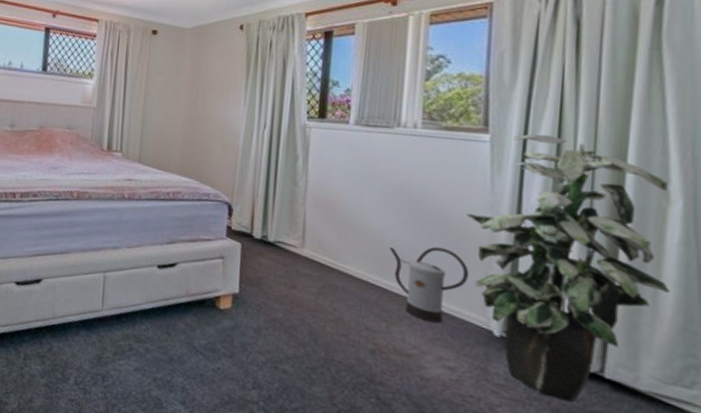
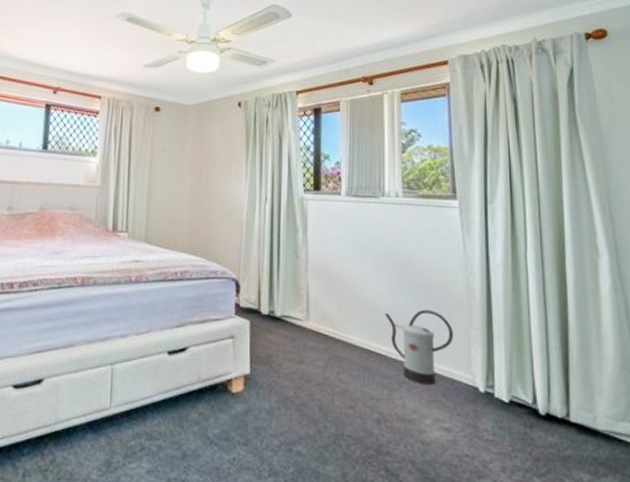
indoor plant: present [466,133,670,403] -> none [446,198,609,450]

